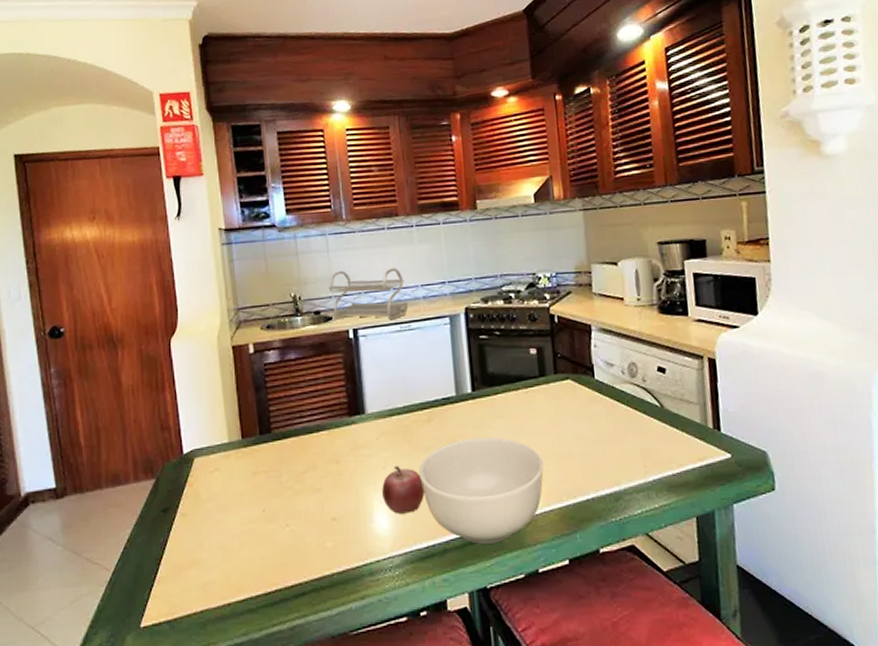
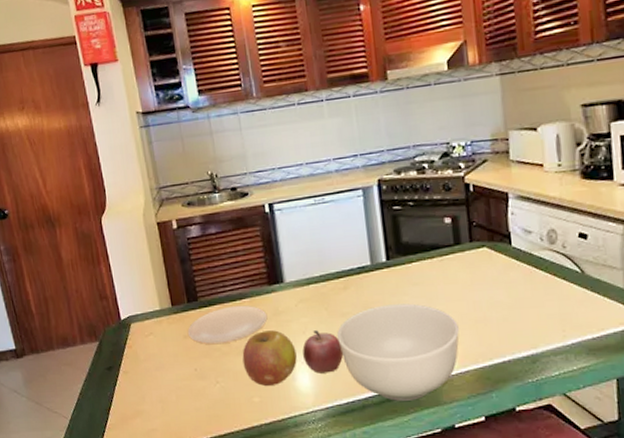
plate: none [257,438,346,483] -> present [187,305,268,345]
fruit: none [316,466,376,530] -> present [242,330,297,387]
dish rack: present [328,268,409,320] -> none [242,143,322,195]

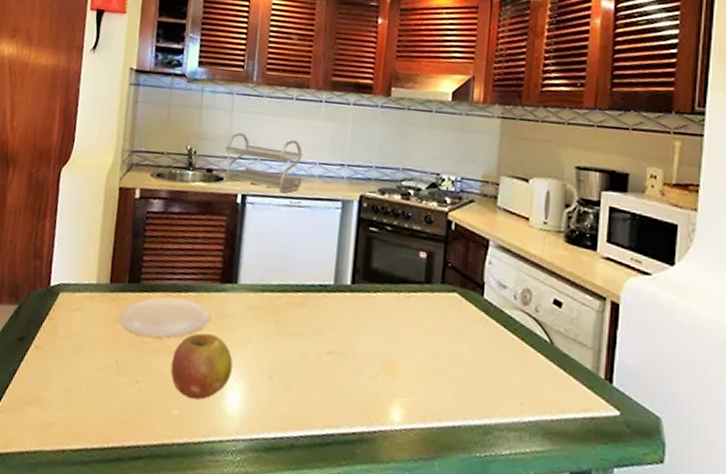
dish rack: none [242,143,322,195] -> present [225,132,303,193]
fruit: present [302,330,344,374] -> none [238,345,284,398]
bowl: present [337,303,459,401] -> none [280,332,413,451]

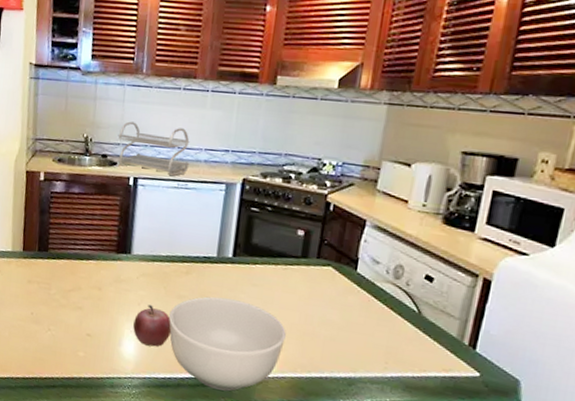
plate: present [118,297,211,339] -> none [32,263,109,297]
fruit: present [170,333,233,400] -> none [76,293,128,346]
fruit: none [238,345,284,398] -> present [133,305,172,347]
bowl: none [280,332,413,451] -> present [169,296,286,391]

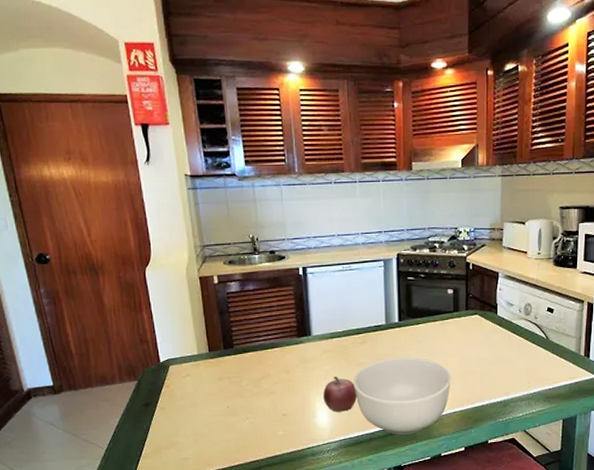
dish rack: present [118,121,190,177] -> none [282,217,350,261]

